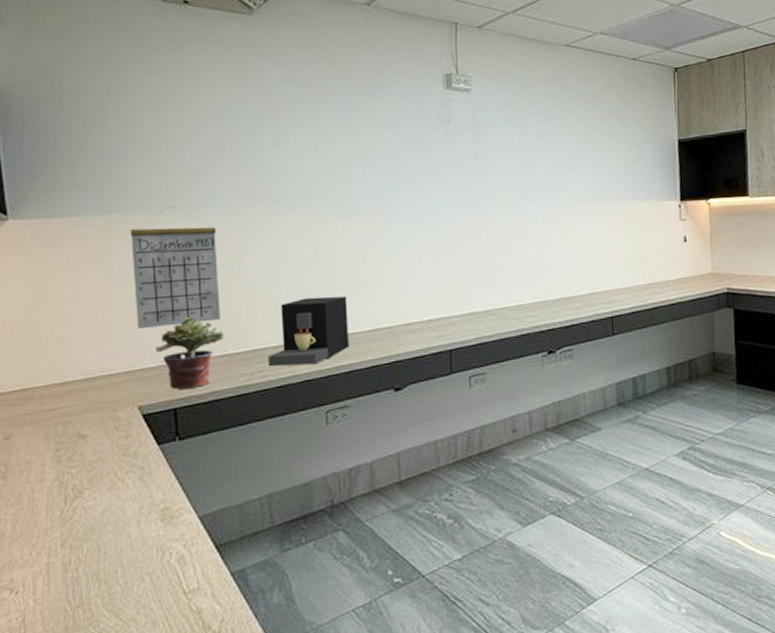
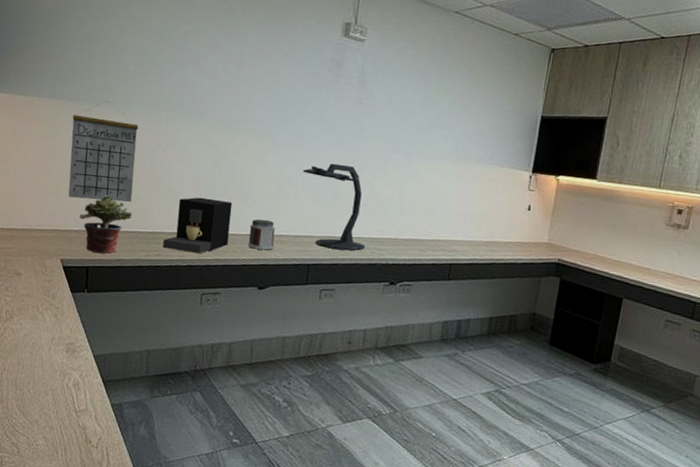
jar: none [372,308,405,346] -> present [248,219,276,251]
desk lamp: none [425,229,512,328] -> present [303,163,365,251]

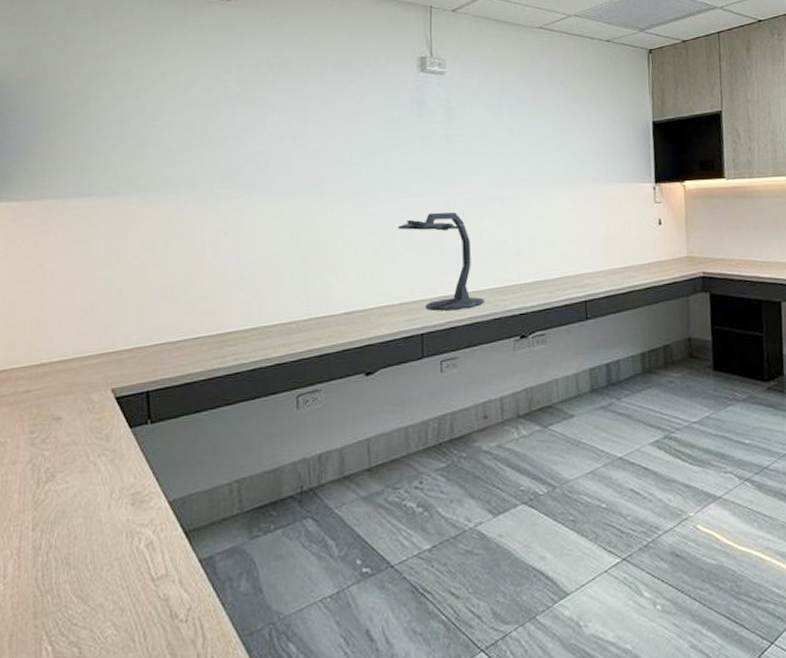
calendar: present [68,101,139,203] -> none [108,189,194,312]
potted plant: present [79,195,132,254] -> none [130,299,197,372]
coffee maker: present [162,197,233,254] -> none [241,279,320,350]
jar: present [248,219,276,251] -> none [344,291,376,329]

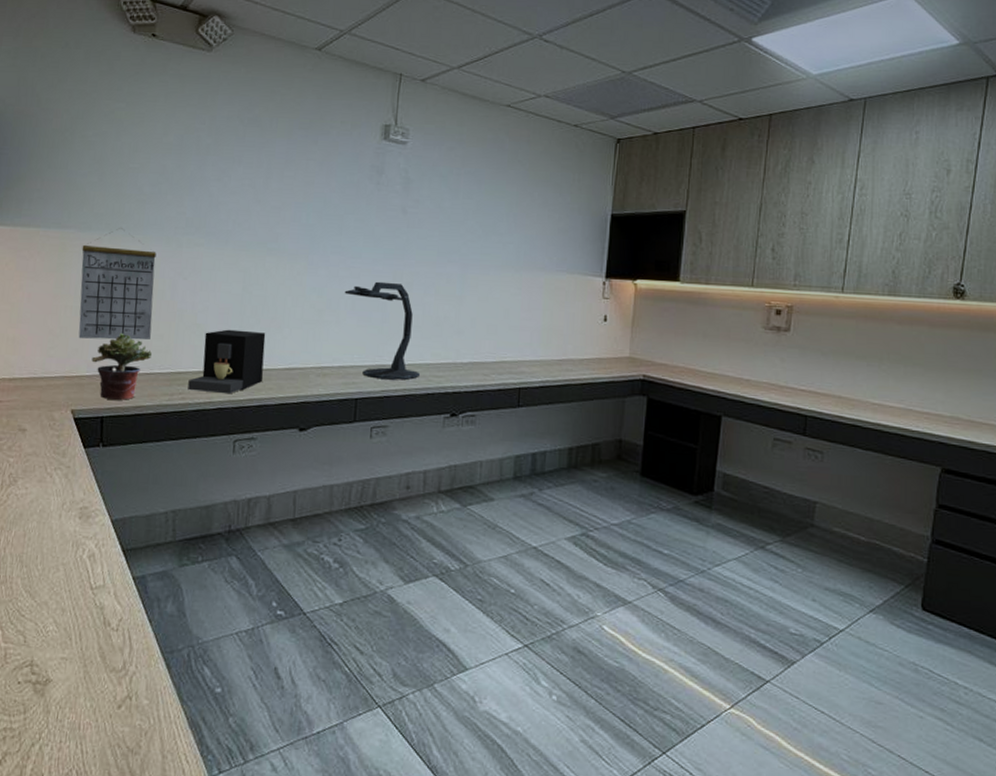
calendar: none [108,189,194,312] -> present [78,228,157,340]
potted plant: none [130,299,197,372] -> present [91,334,152,400]
coffee maker: none [241,279,320,350] -> present [188,329,266,394]

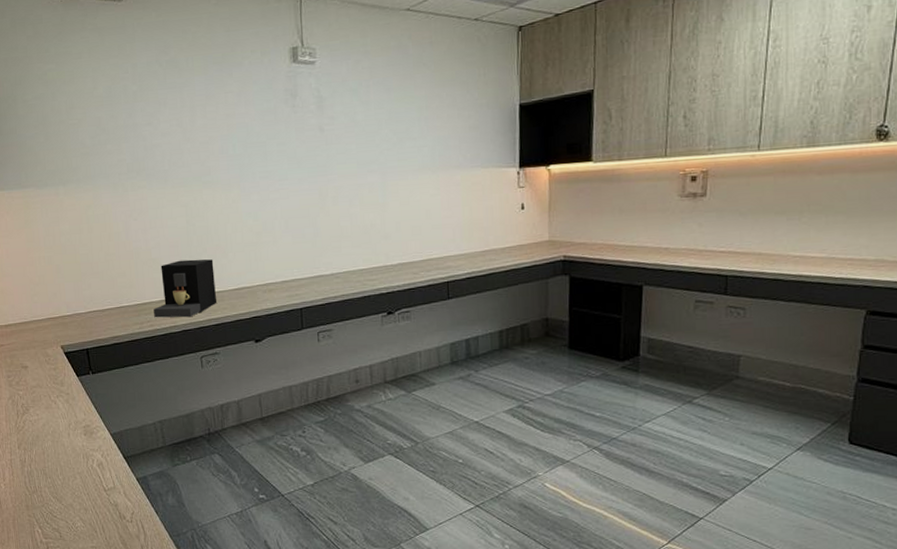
calendar: present [78,228,157,340] -> none [42,181,115,285]
potted plant: present [91,334,152,400] -> none [69,275,119,333]
desk lamp: present [344,281,420,381] -> none [277,198,355,289]

